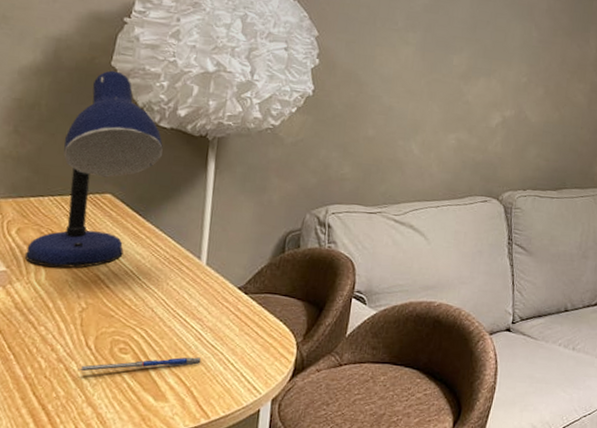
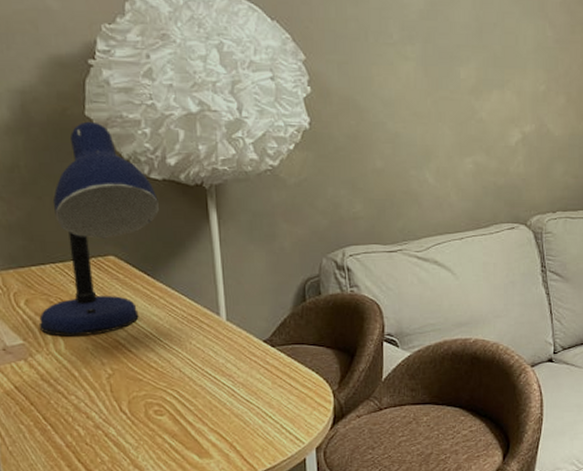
pen: present [77,357,201,373] -> none [117,413,239,437]

